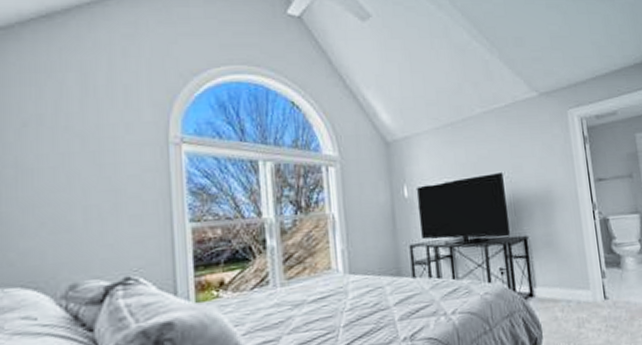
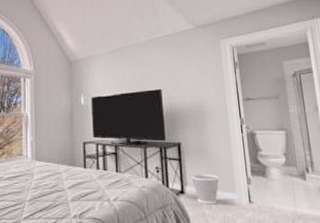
wastebasket: none [540,270,572,306] -> present [190,174,219,205]

